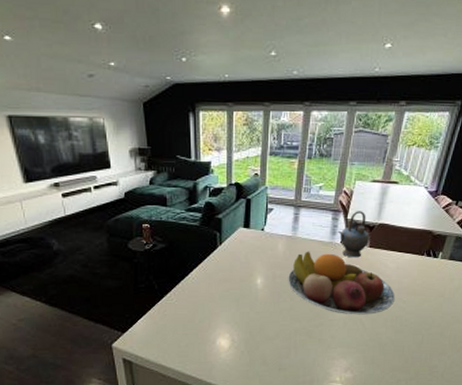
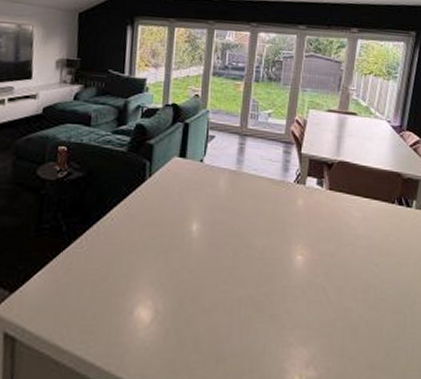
fruit bowl: present [288,251,396,315] -> none [230,190,365,281]
teapot: present [337,211,370,258] -> none [290,144,329,203]

